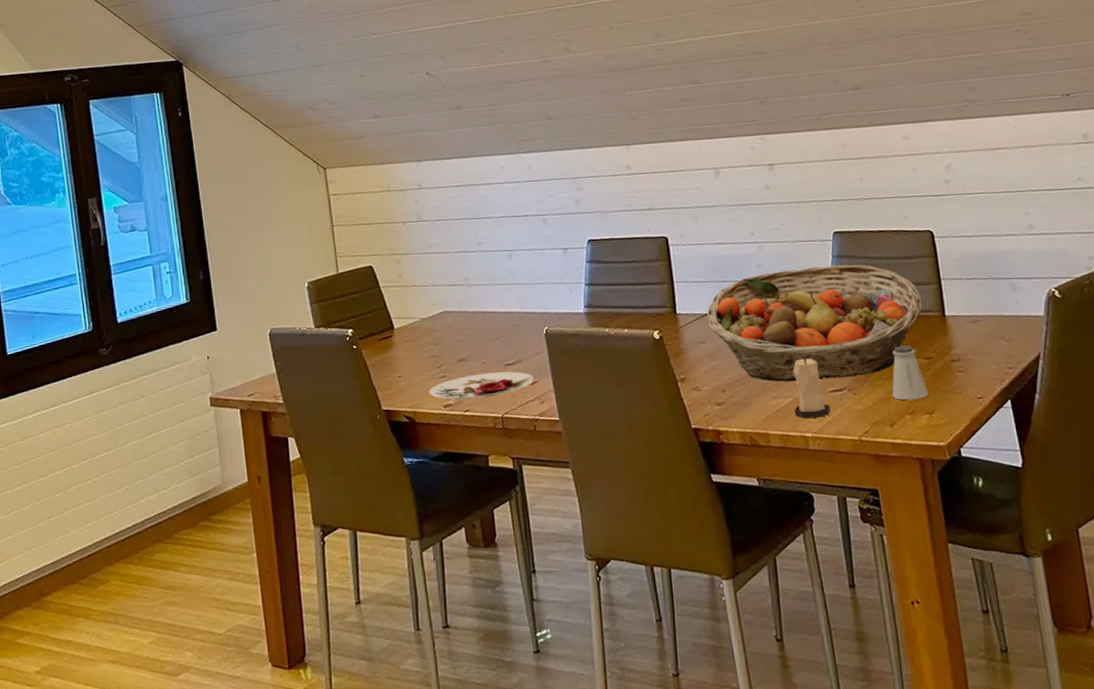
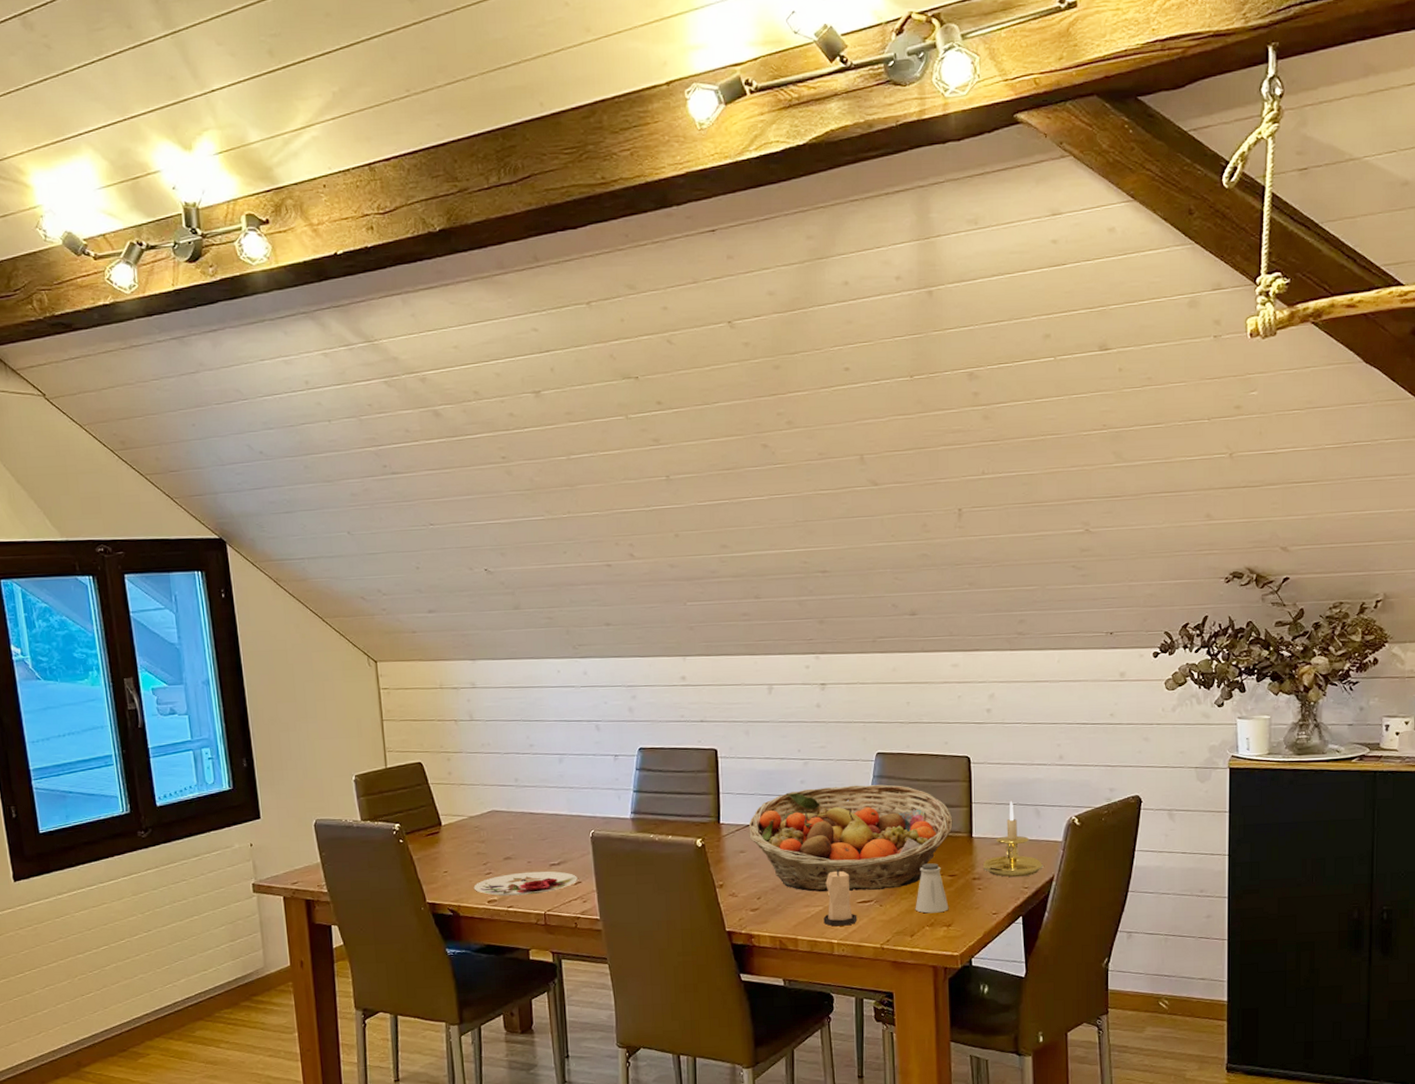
candle holder: none [960,274,1028,357] -> present [982,800,1044,878]

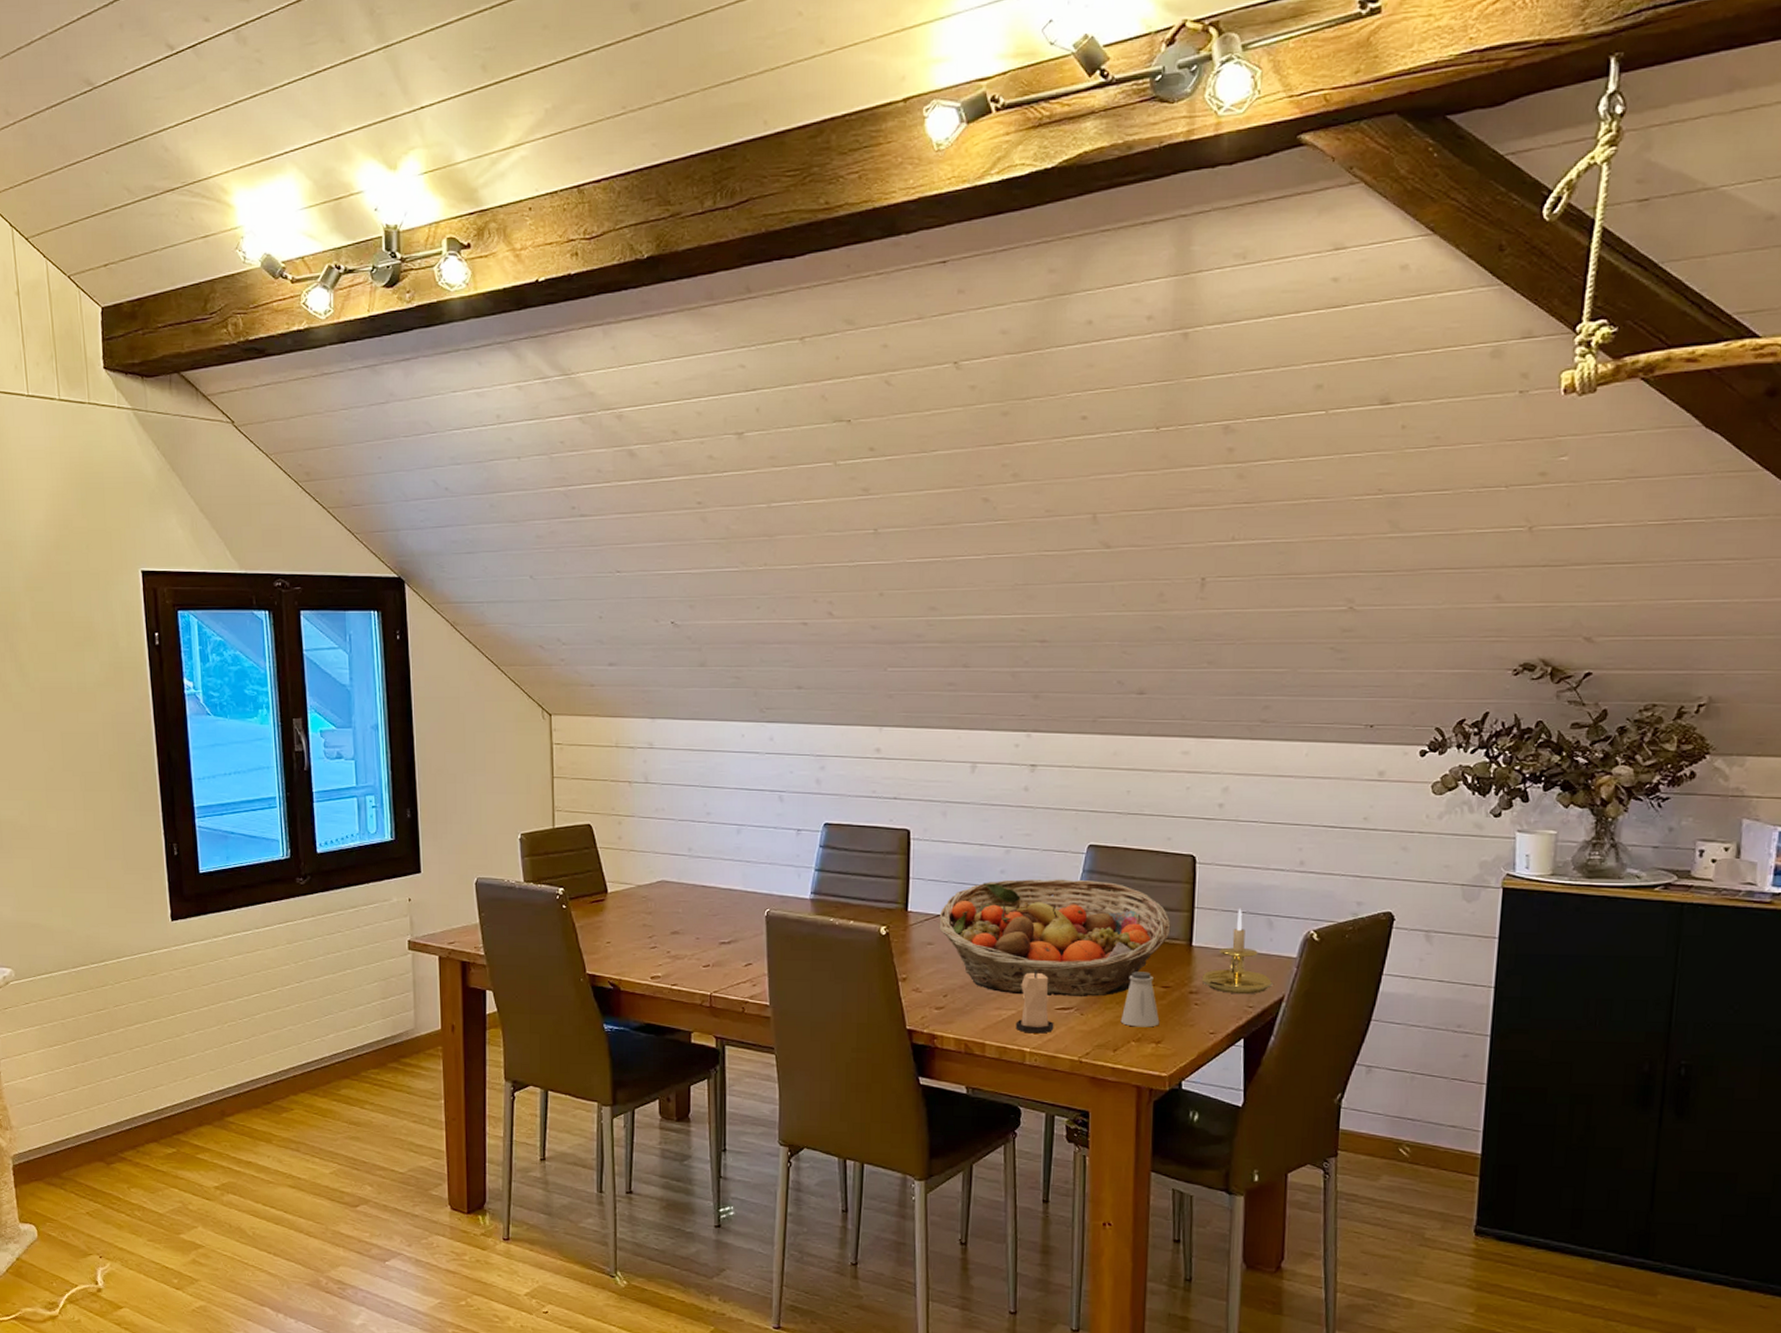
plate: present [473,871,578,896] -> none [637,948,748,974]

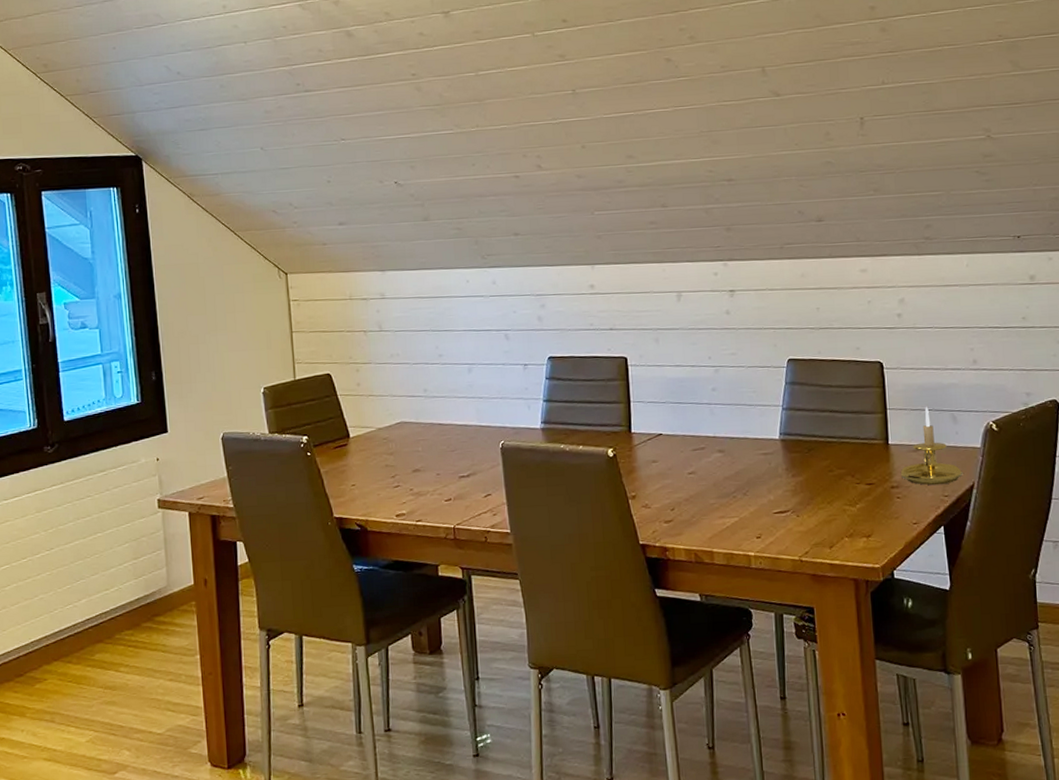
fruit basket: present [939,879,1171,997] -> none [660,391,868,503]
candle: present [1015,969,1054,1034] -> none [739,477,774,538]
saltshaker: present [1120,971,1160,1027] -> none [833,471,868,524]

